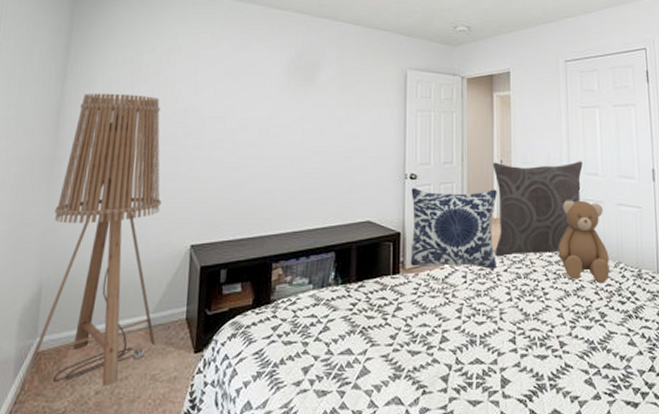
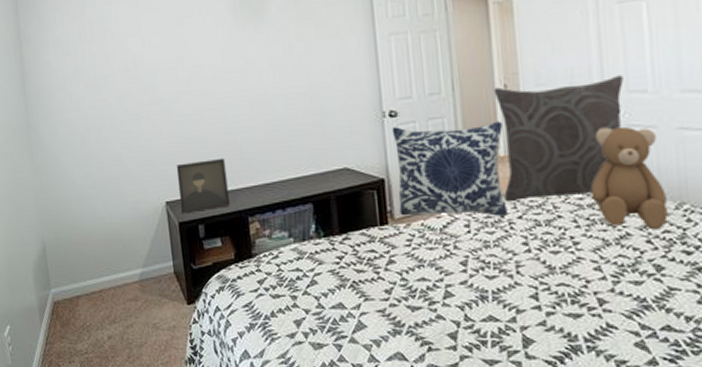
floor lamp: present [21,93,162,391] -> none [39,53,151,334]
picture frame: none [205,205,258,258] -> present [176,157,230,214]

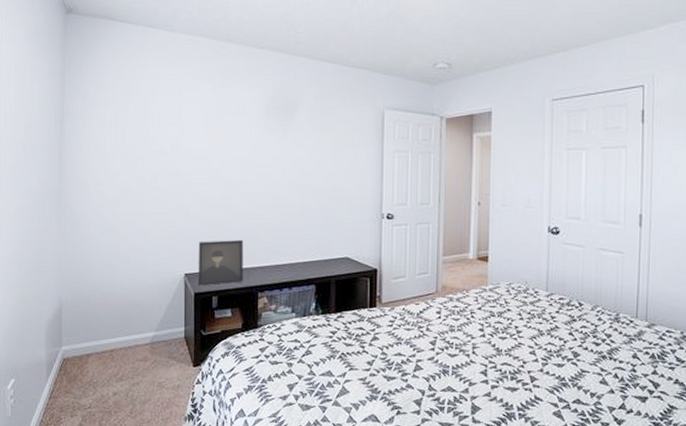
cushion: present [392,121,508,216] -> none [386,227,473,307]
pillow: present [493,75,624,203] -> none [469,204,564,296]
teddy bear: present [591,126,668,230] -> none [533,243,586,325]

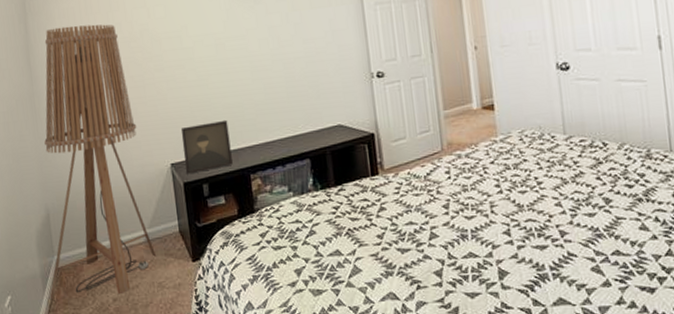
floor lamp: none [53,132,160,389] -> present [44,24,157,302]

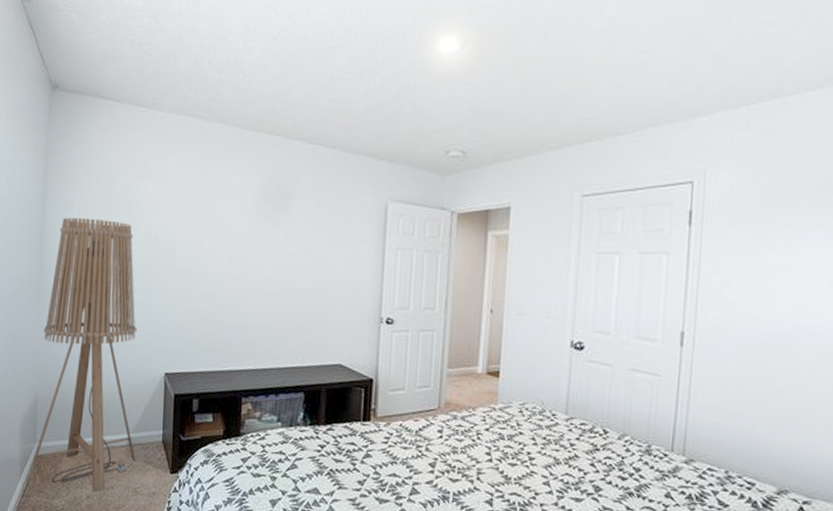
picture frame: present [180,119,233,175] -> none [178,338,228,387]

